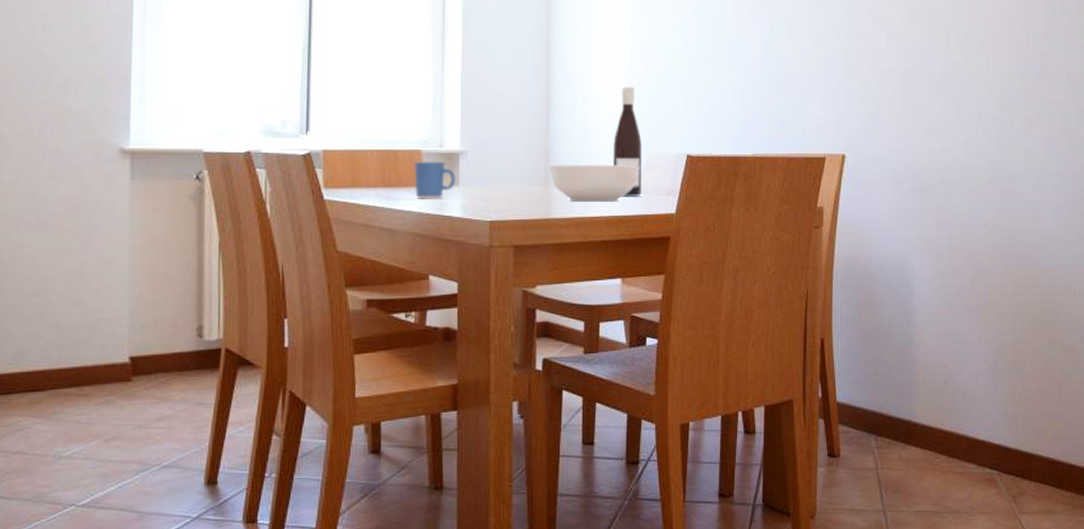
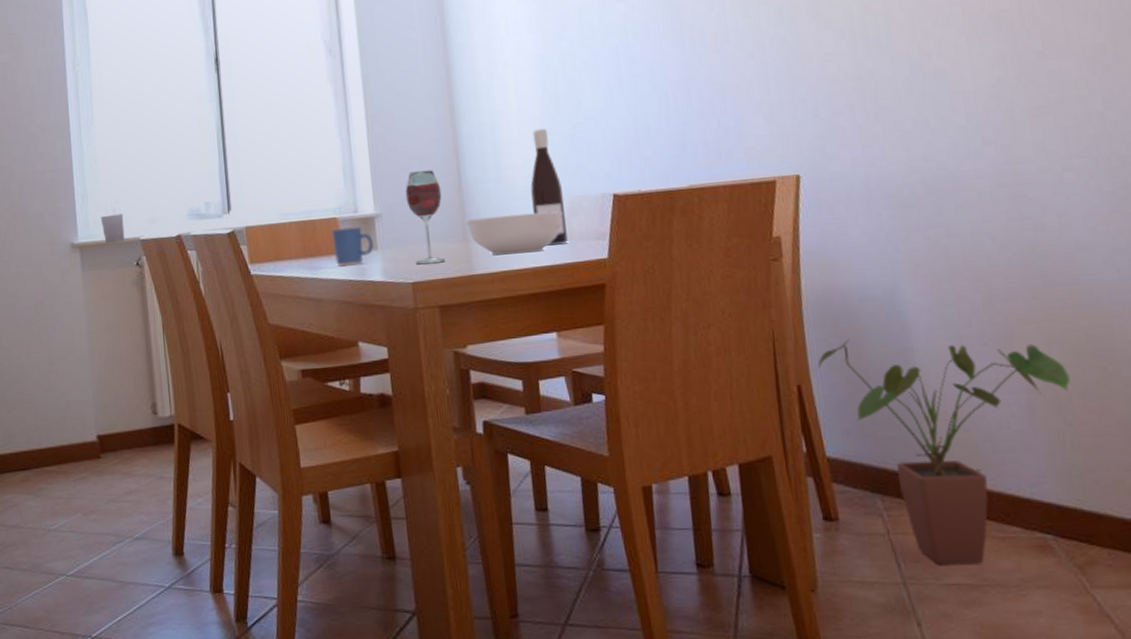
candle holder: none [159,122,186,153] -> present [100,213,125,244]
wineglass: none [493,113,529,204] -> present [405,170,446,265]
house plant: none [840,300,1025,495] -> present [818,338,1070,565]

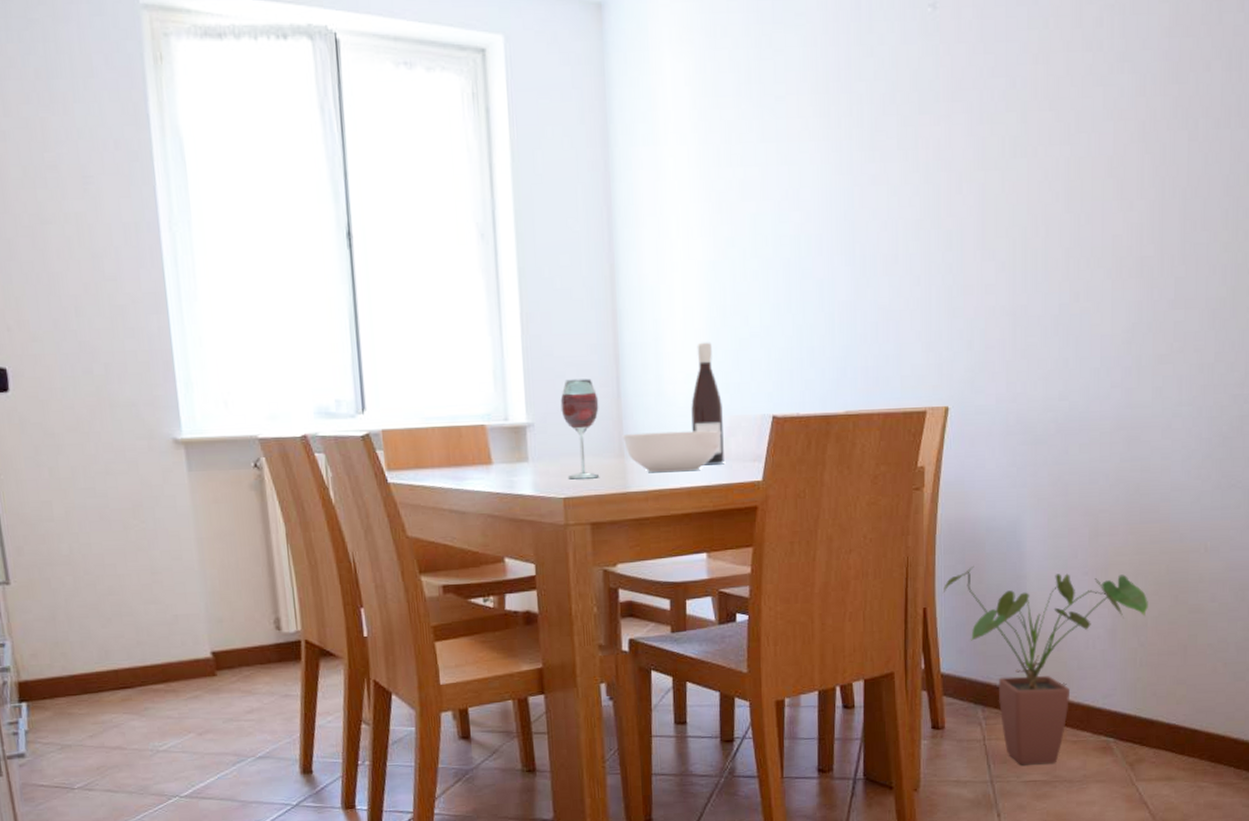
candle holder: present [100,213,125,244] -> none [209,407,240,441]
mug: present [331,226,374,265] -> none [478,436,524,477]

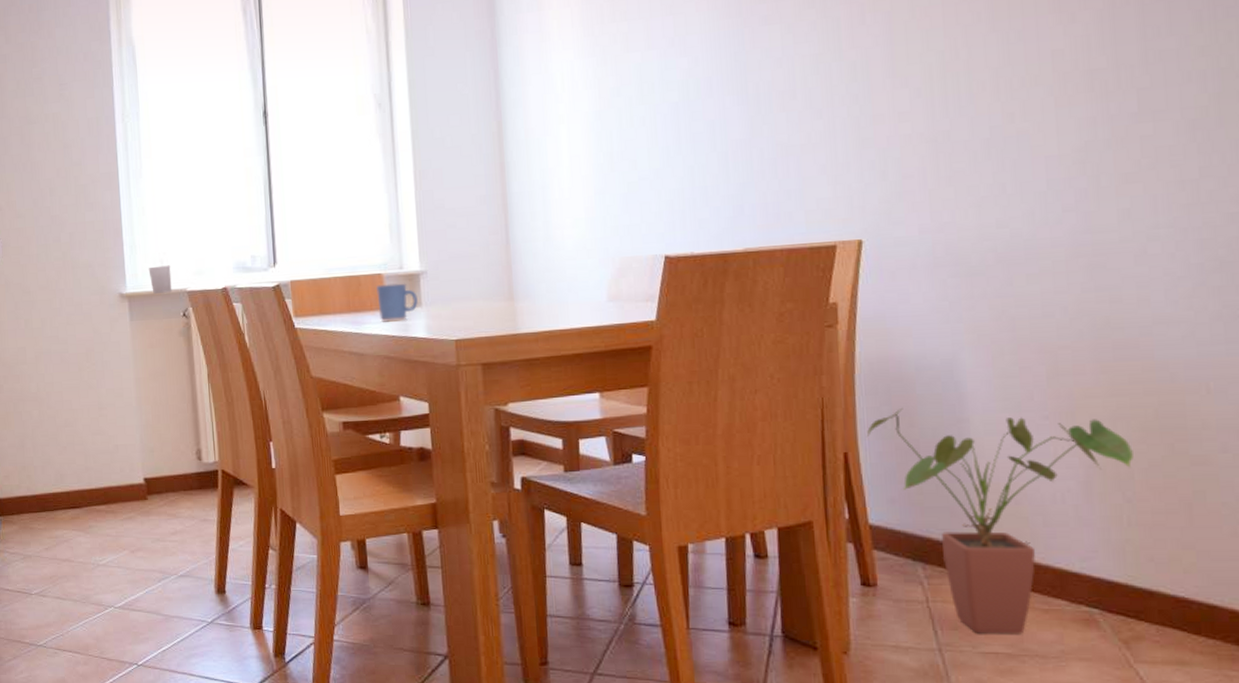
candle holder: none [209,407,240,441] -> present [148,265,172,295]
mug: none [478,436,524,477] -> present [375,283,418,321]
wineglass: present [560,379,600,480] -> none [451,227,490,322]
bowl: present [622,430,722,473] -> none [511,272,612,315]
bottle: present [691,342,724,464] -> none [580,187,615,305]

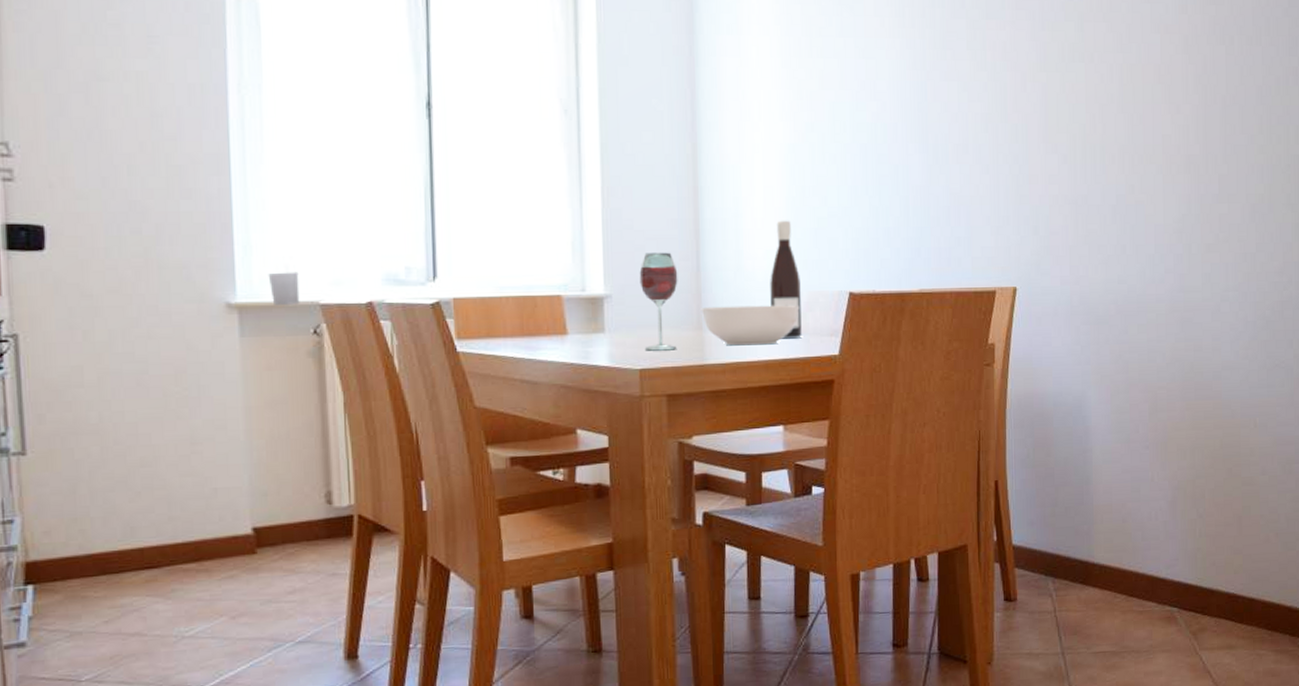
mug: present [375,283,418,321] -> none [553,307,601,347]
wineglass: none [451,227,490,322] -> present [639,252,678,351]
bowl: none [511,272,612,315] -> present [701,305,800,346]
bottle: none [580,187,615,305] -> present [770,220,802,338]
house plant: present [867,407,1134,634] -> none [1014,439,1205,636]

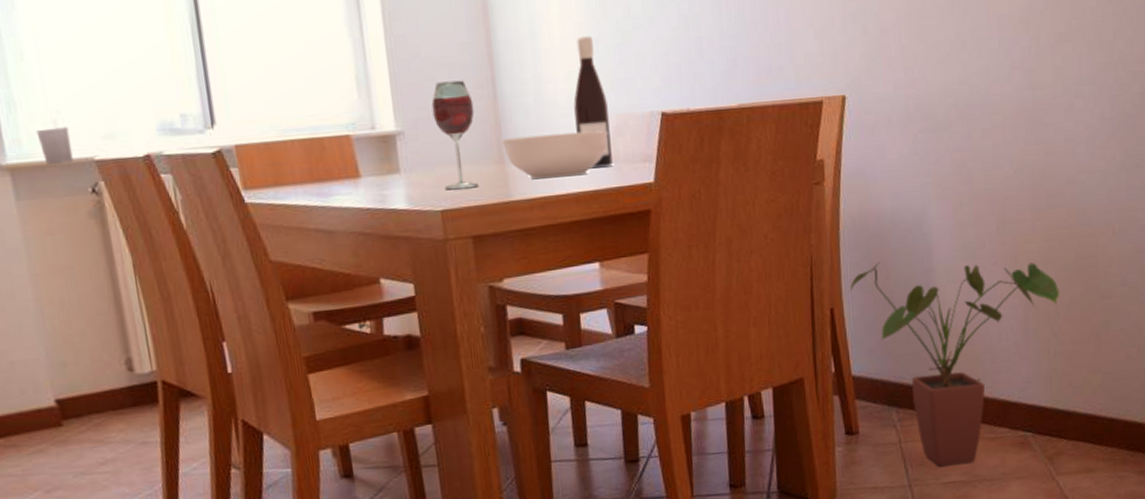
house plant: none [1014,439,1205,636] -> present [850,261,1059,466]

